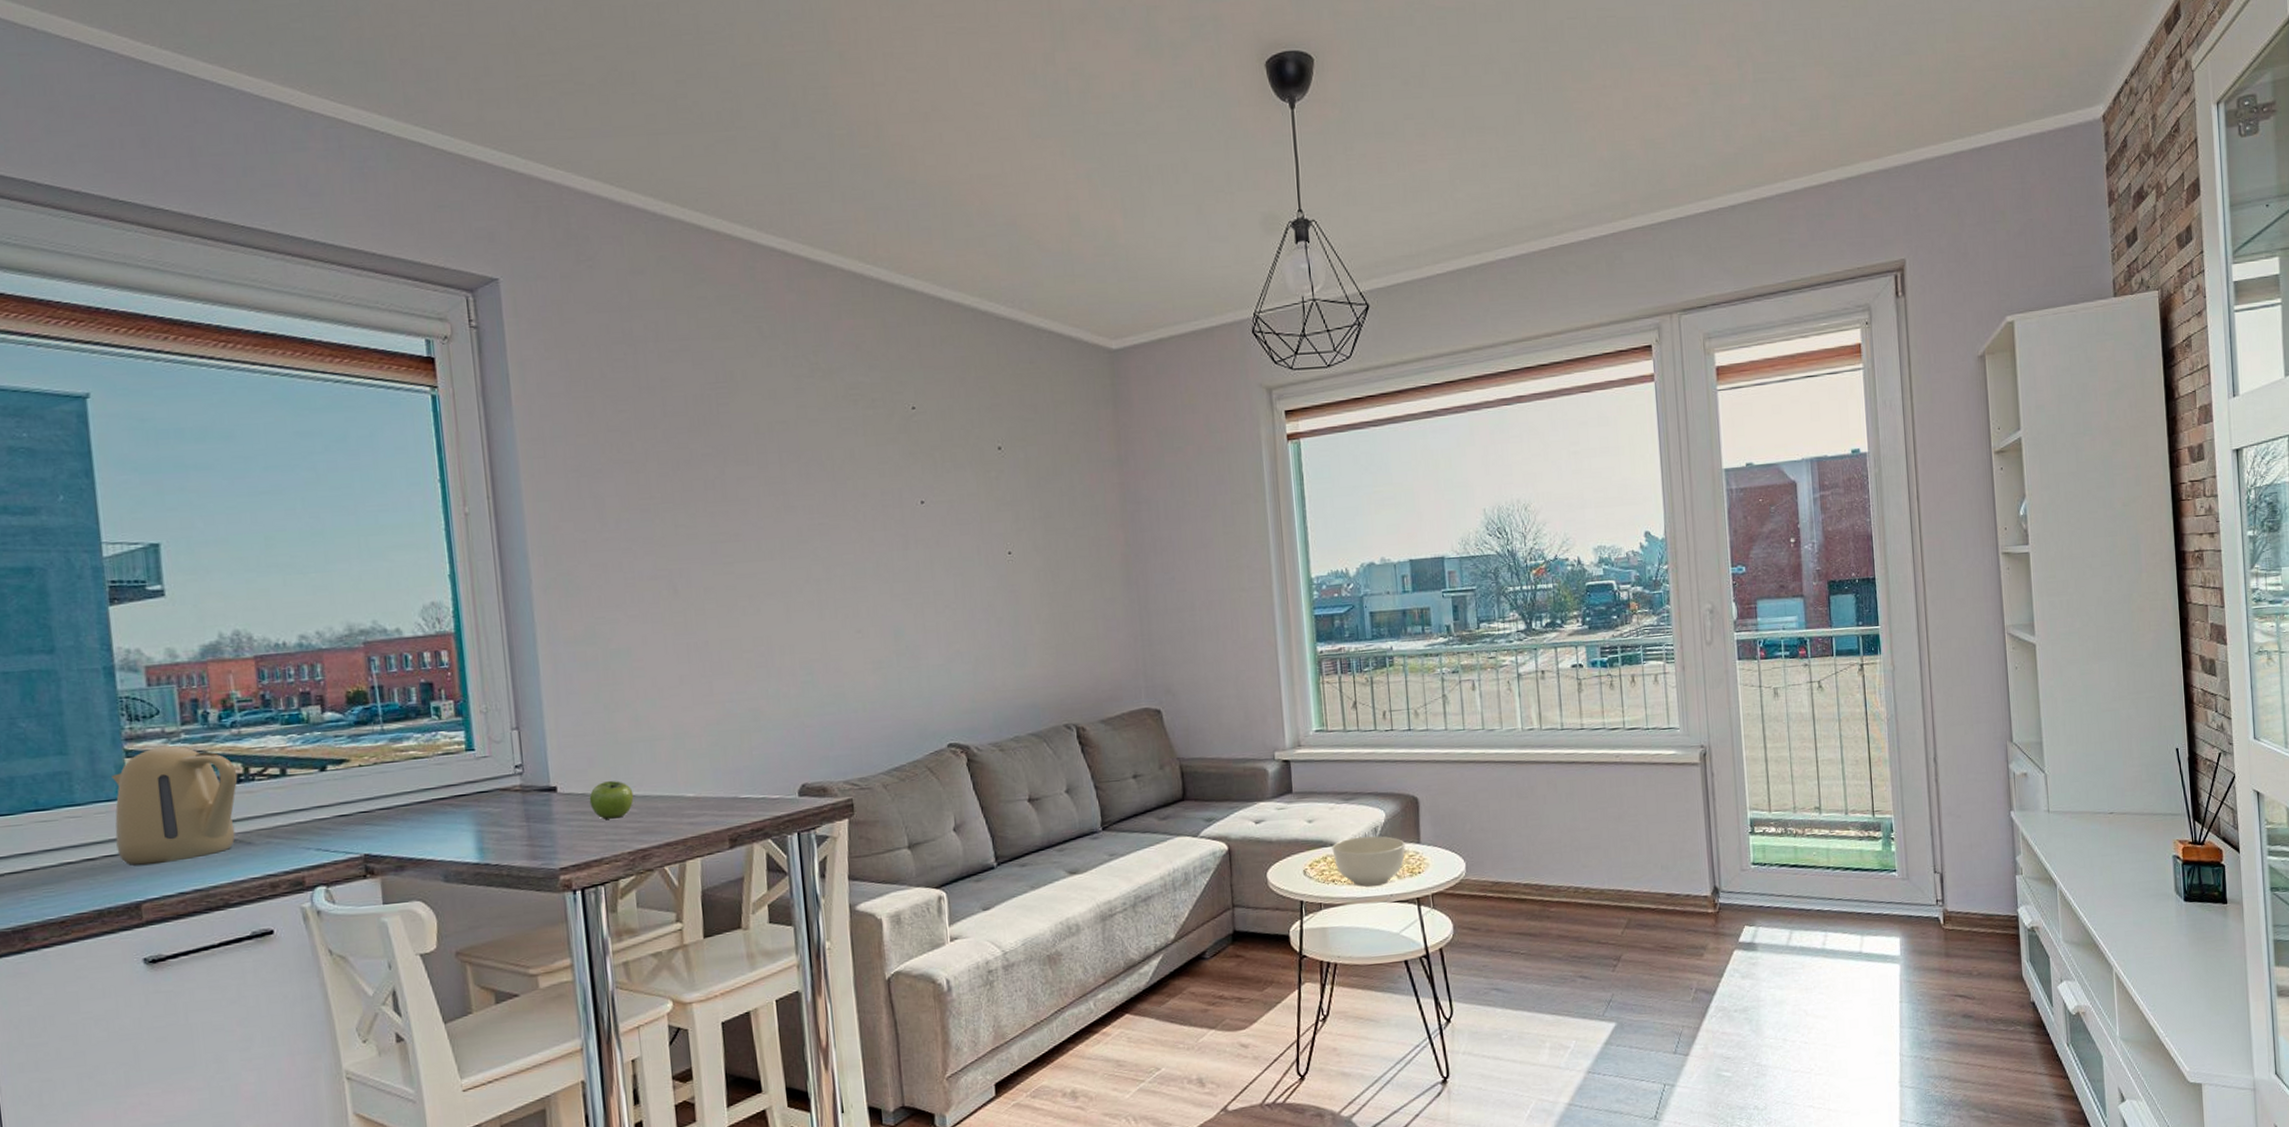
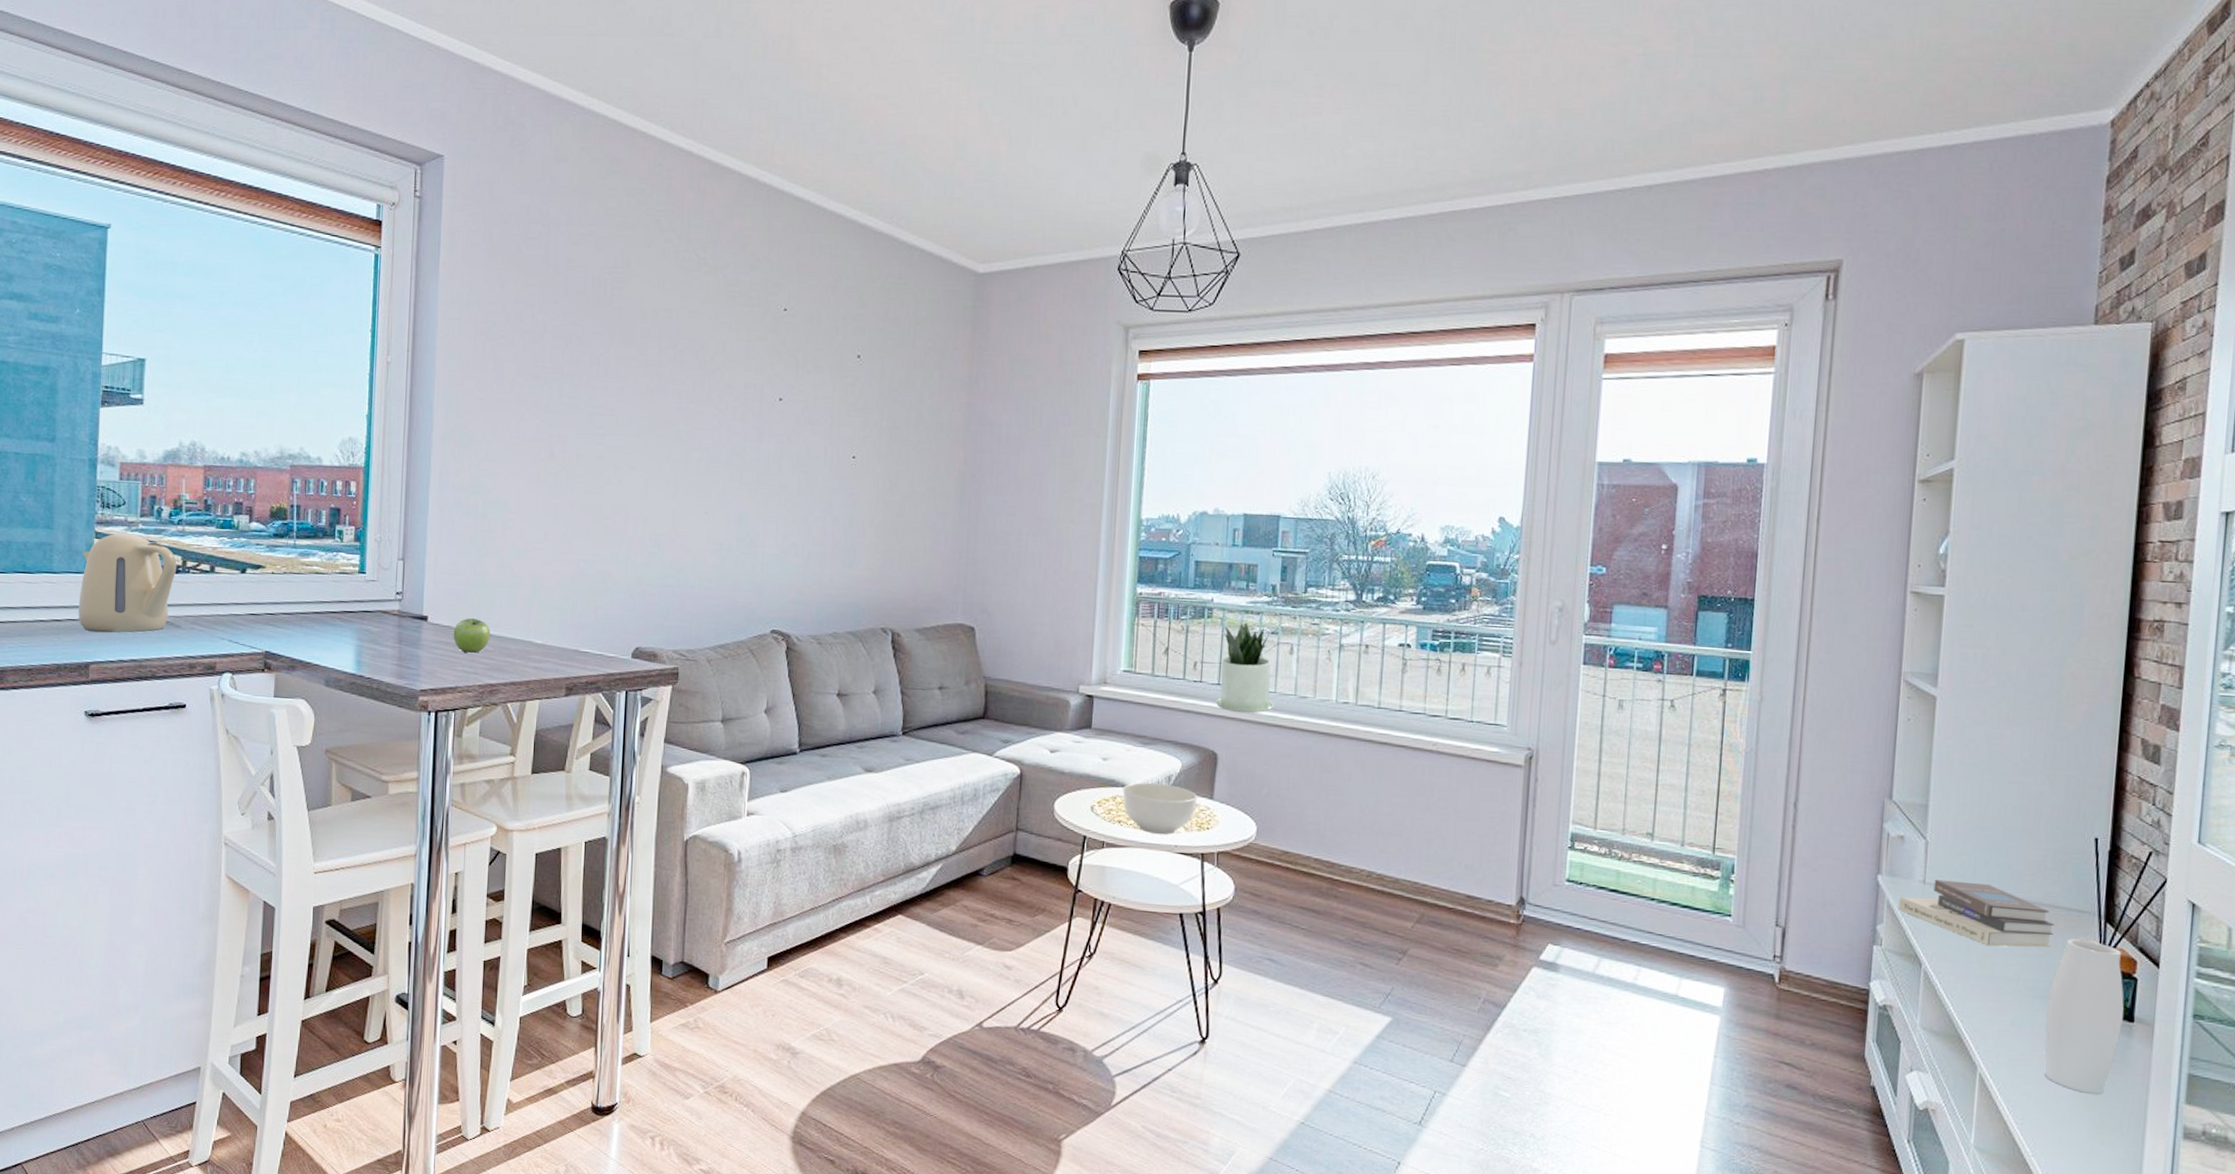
planter: none [1407,665,1465,755] -> present [1215,622,1275,714]
books: none [2030,804,2156,859] -> present [1897,879,2055,947]
vase: none [2158,838,2219,974] -> present [2044,939,2124,1095]

